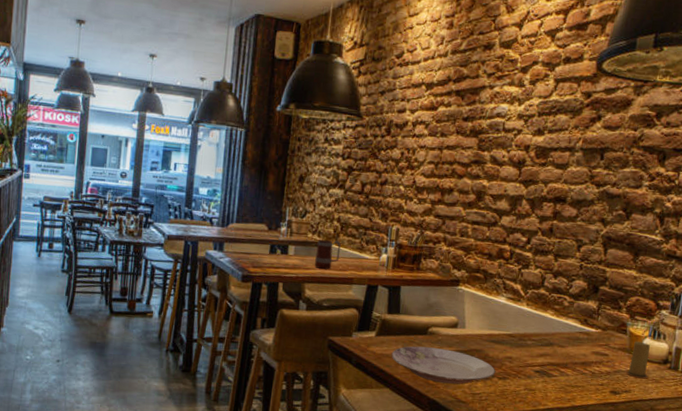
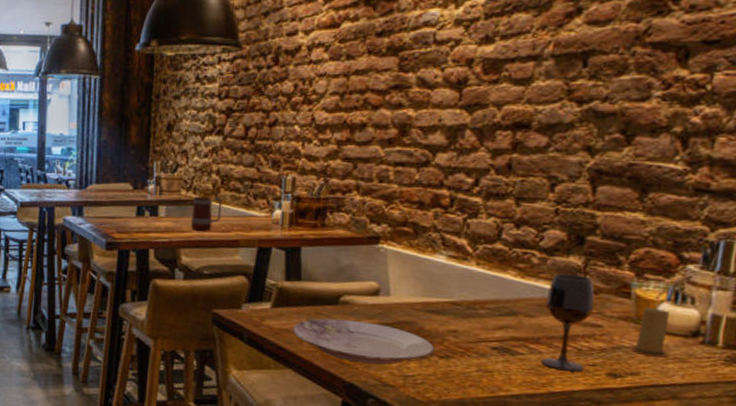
wine glass: none [568,314,604,390] -> present [541,273,595,372]

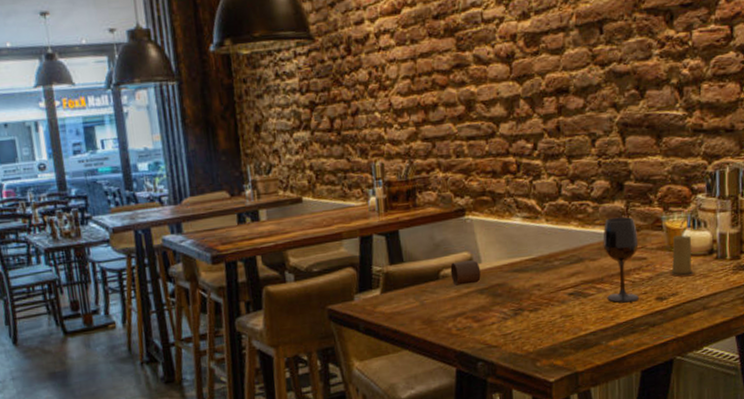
beer mug: present [191,196,222,231] -> none [291,192,321,230]
plate: present [292,318,436,365] -> none [403,290,525,331]
cup: none [352,290,388,316] -> present [450,260,481,286]

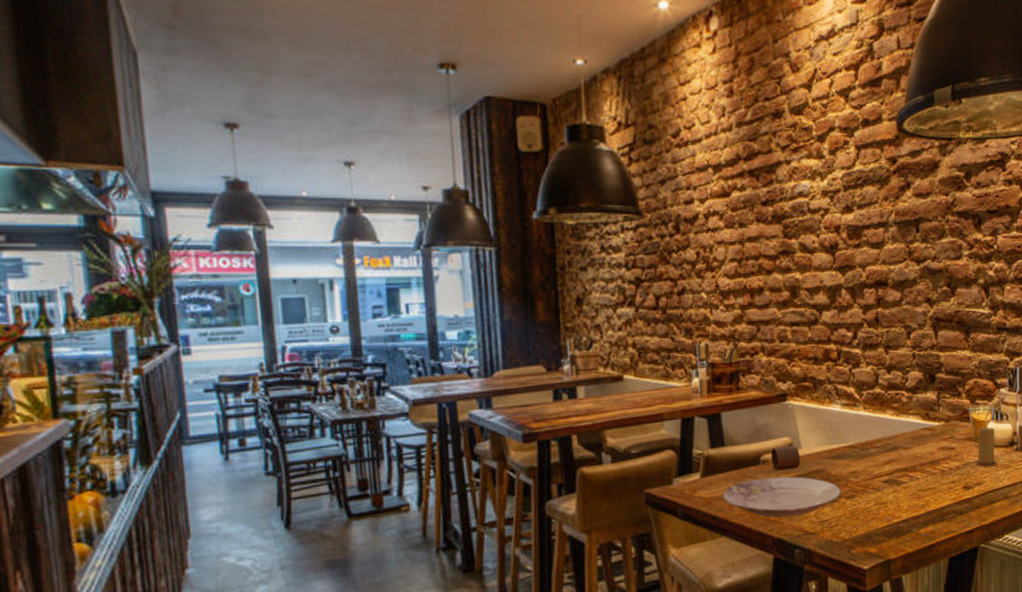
plate: none [403,290,525,331] -> present [722,476,842,518]
wine glass: present [603,216,639,303] -> none [916,407,948,491]

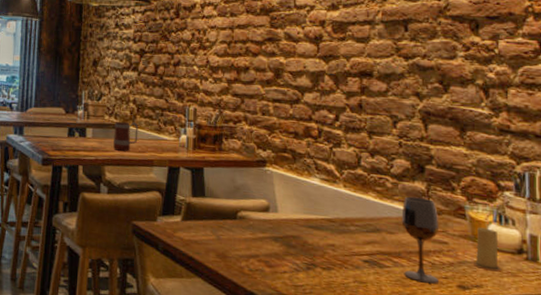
beer mug: none [612,371,643,409] -> present [113,121,139,151]
plate: present [722,476,842,518] -> none [200,231,318,275]
cup: present [771,445,800,471] -> none [247,206,277,231]
wine glass: none [916,407,948,491] -> present [401,196,440,284]

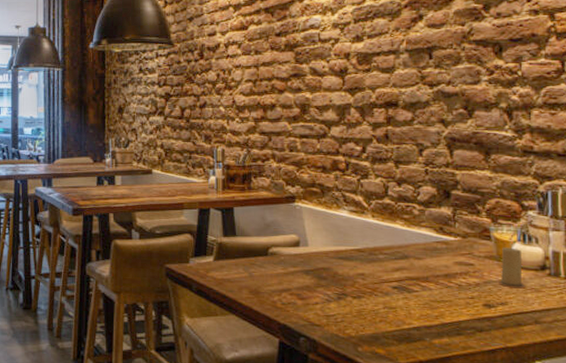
beer mug: present [113,121,139,151] -> none [143,167,167,196]
wine glass: present [401,196,440,284] -> none [428,222,466,305]

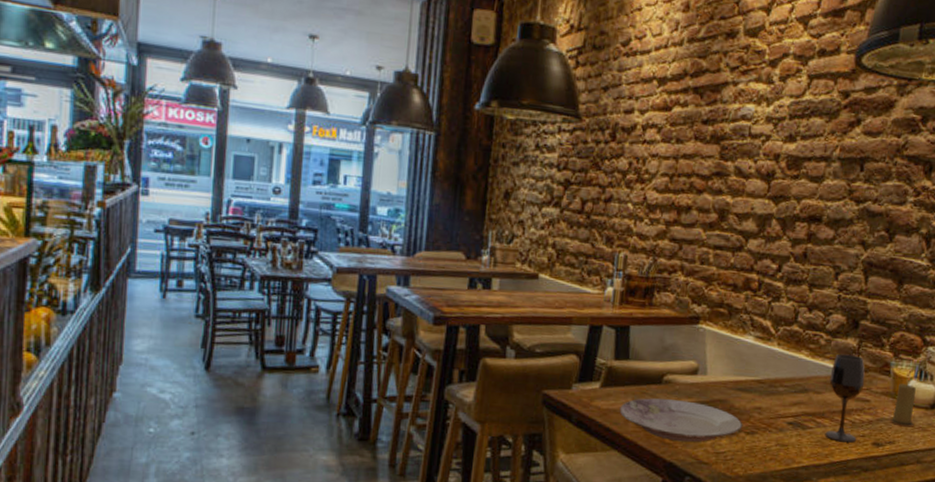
plate: none [233,268,349,307] -> present [619,398,743,443]
wine glass: none [428,222,466,305] -> present [825,353,865,443]

